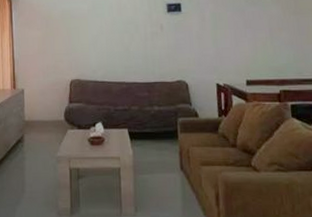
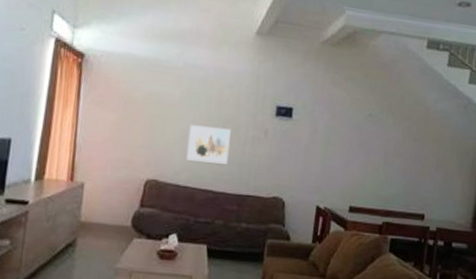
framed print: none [99,29,134,60] -> present [186,125,231,164]

